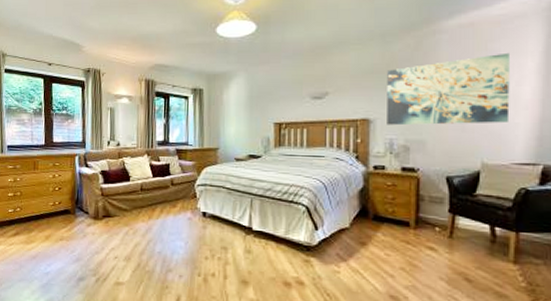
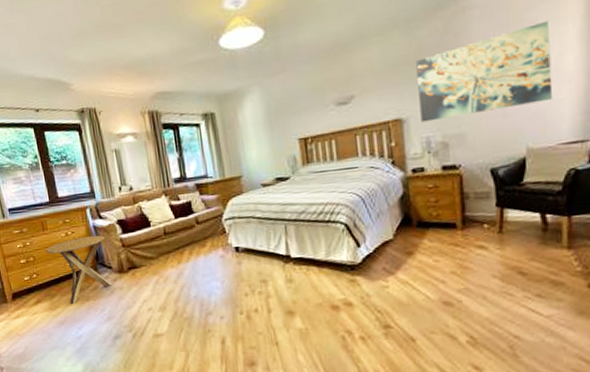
side table: none [33,180,87,241] -> present [46,235,111,304]

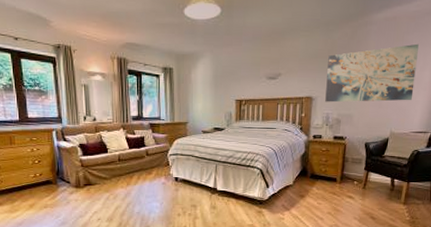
side table: present [46,235,111,304] -> none [11,154,68,209]

